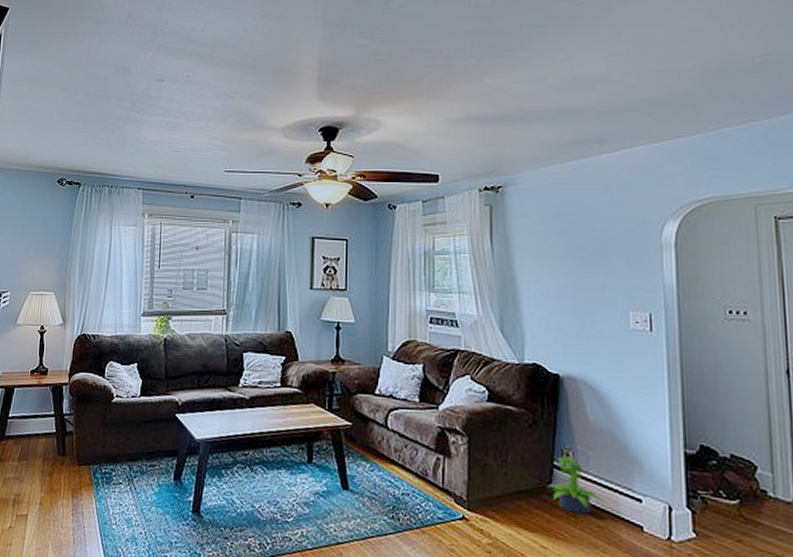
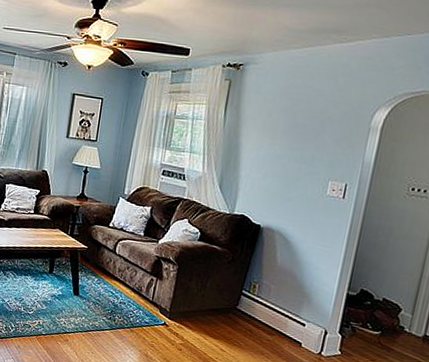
potted plant: present [547,456,604,514] -> none [233,287,276,330]

